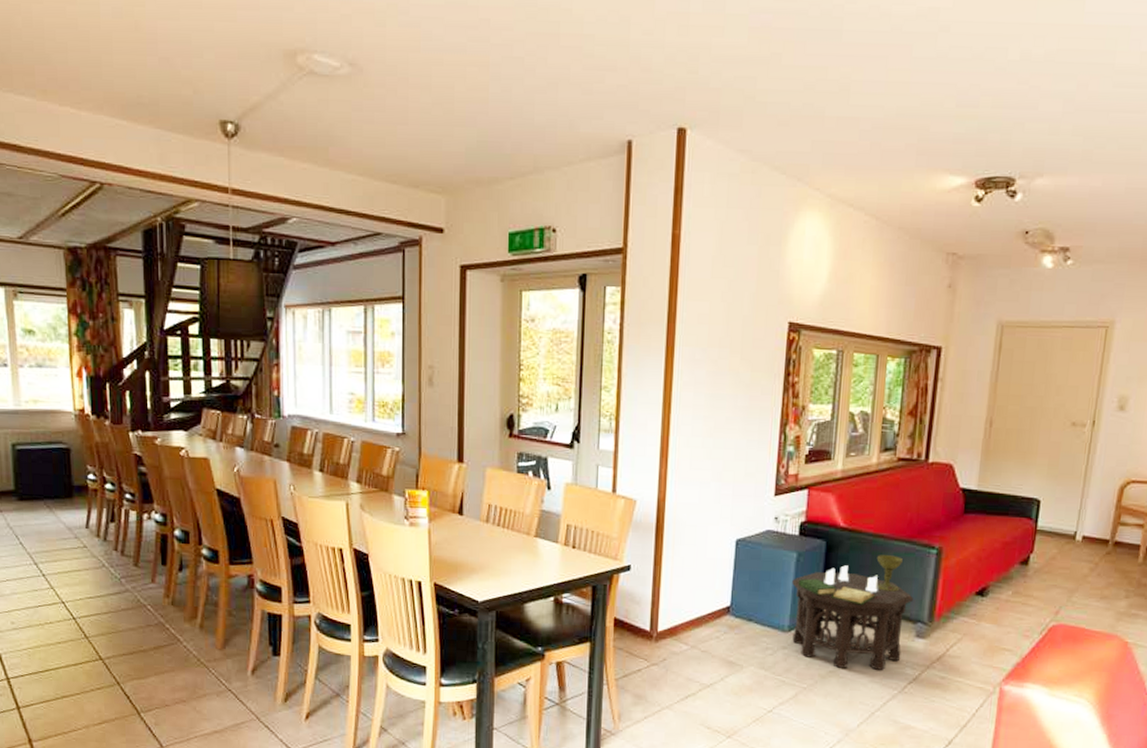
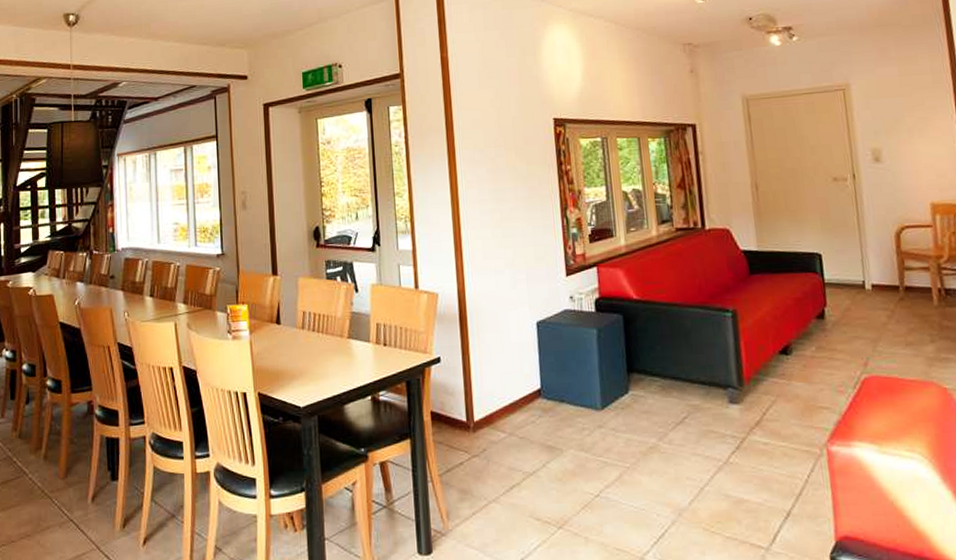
side table: present [792,555,913,670] -> none [597,322,719,443]

